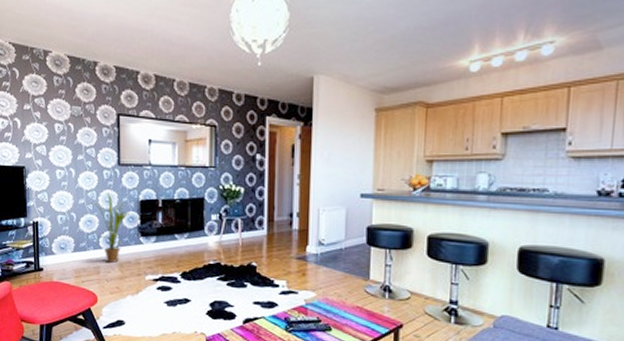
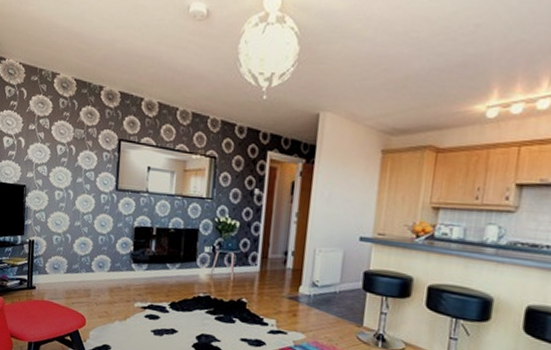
house plant: present [91,192,129,264] -> none [87,217,124,288]

